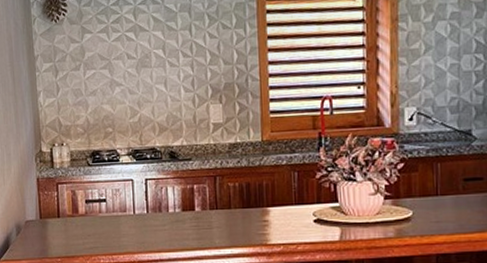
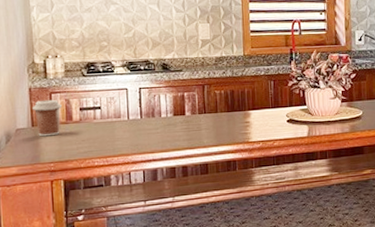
coffee cup: none [41,190,68,230] -> present [33,99,62,137]

